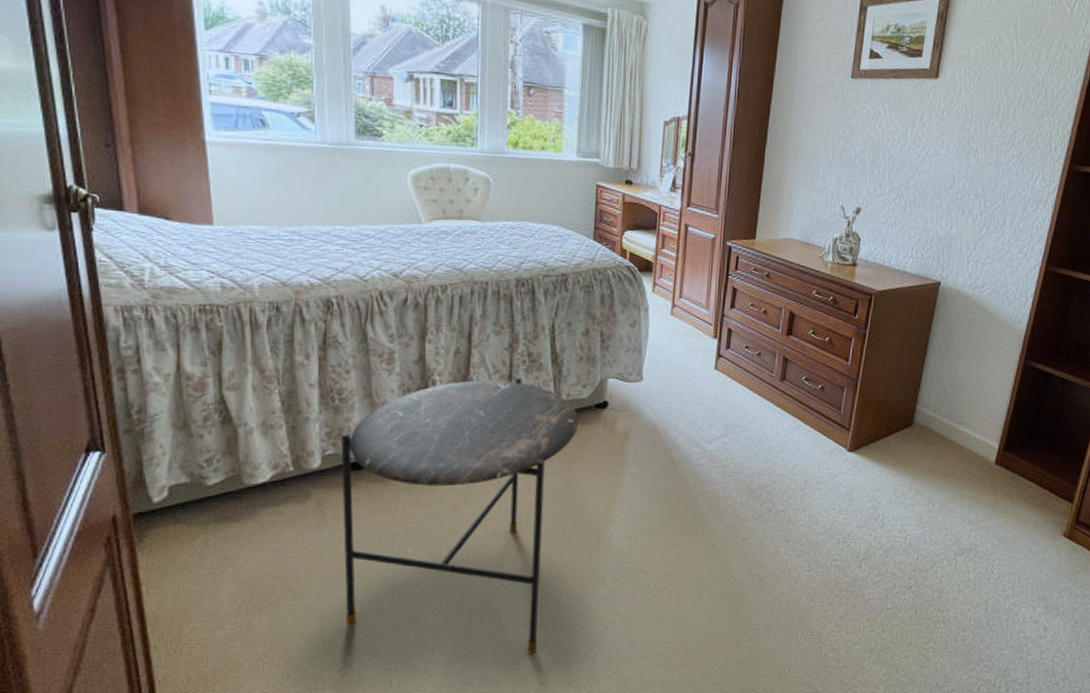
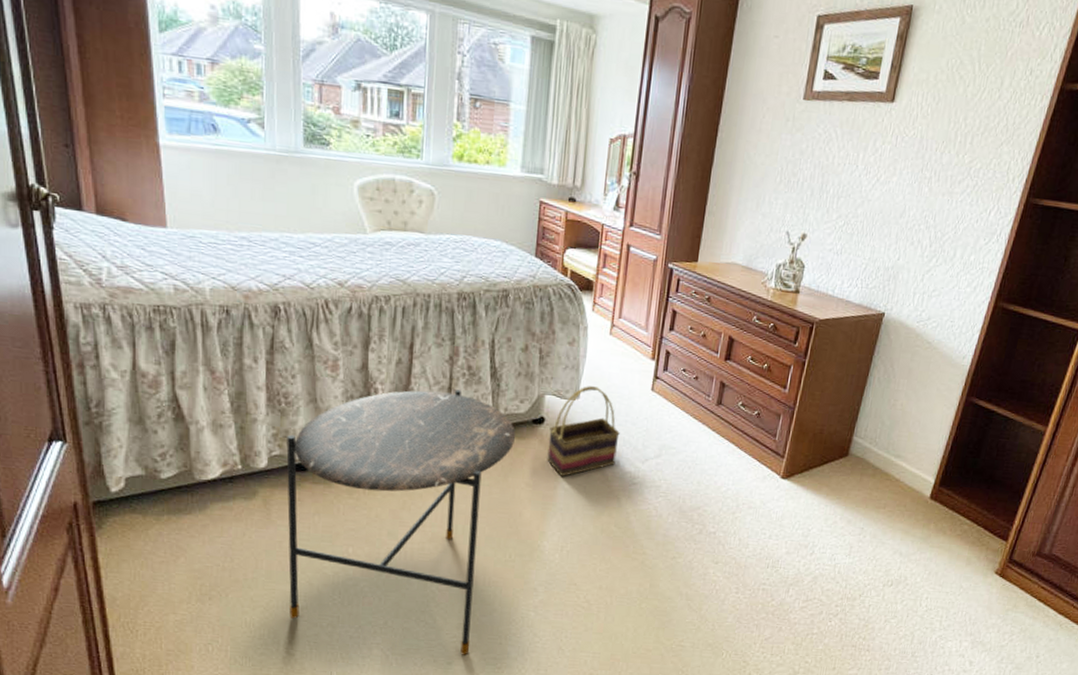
basket: none [612,367,685,461] -> present [547,386,620,476]

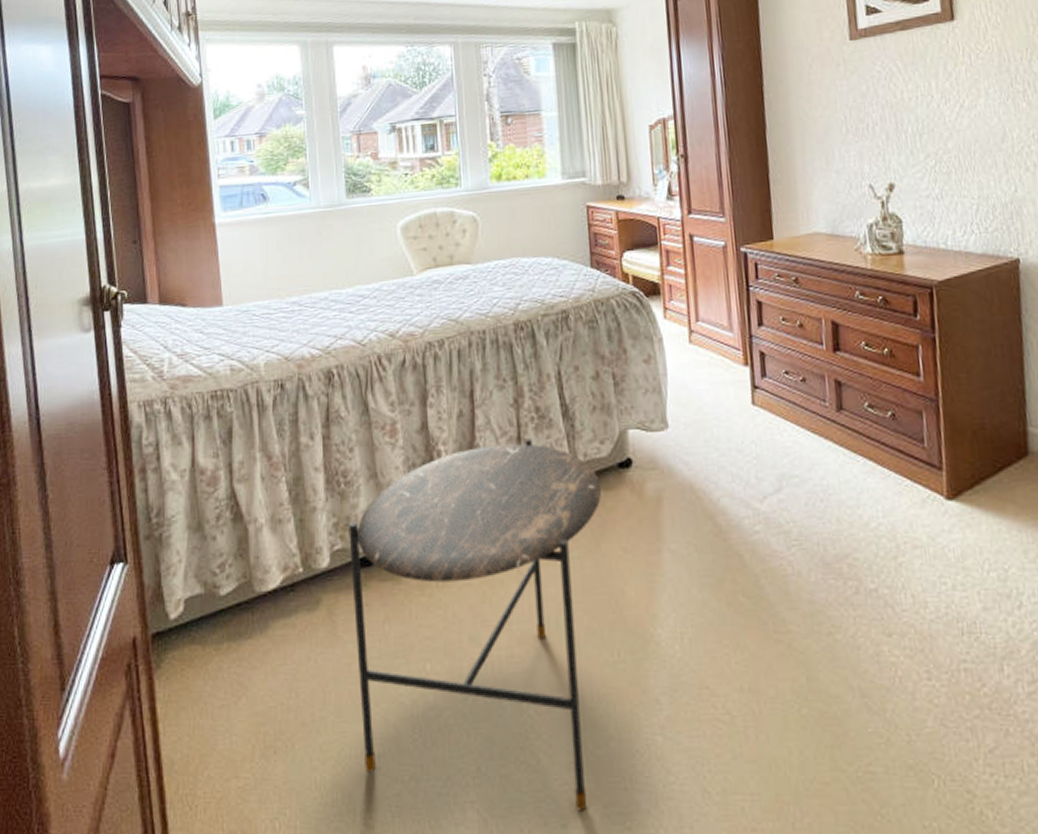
basket: present [547,386,620,476] -> none [640,410,727,533]

